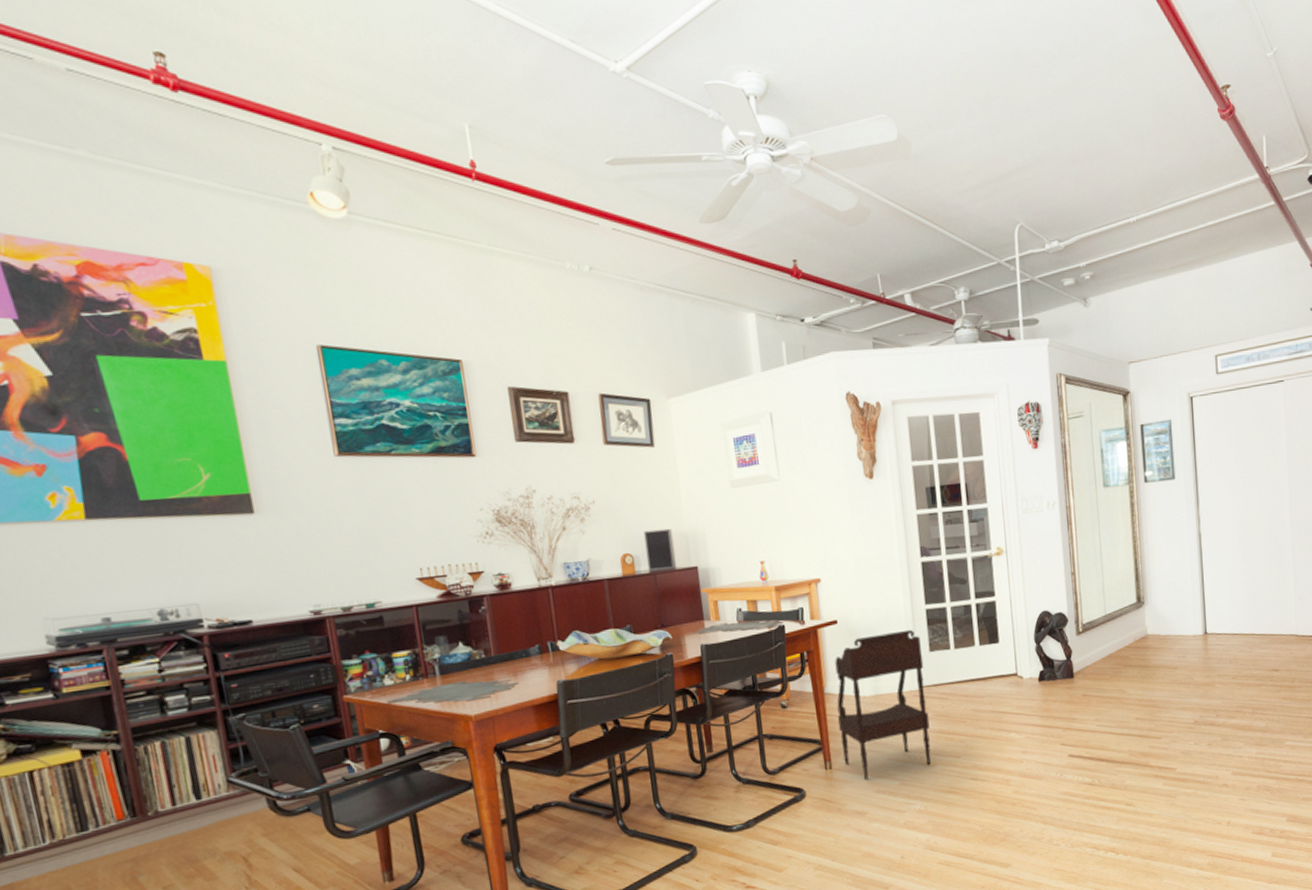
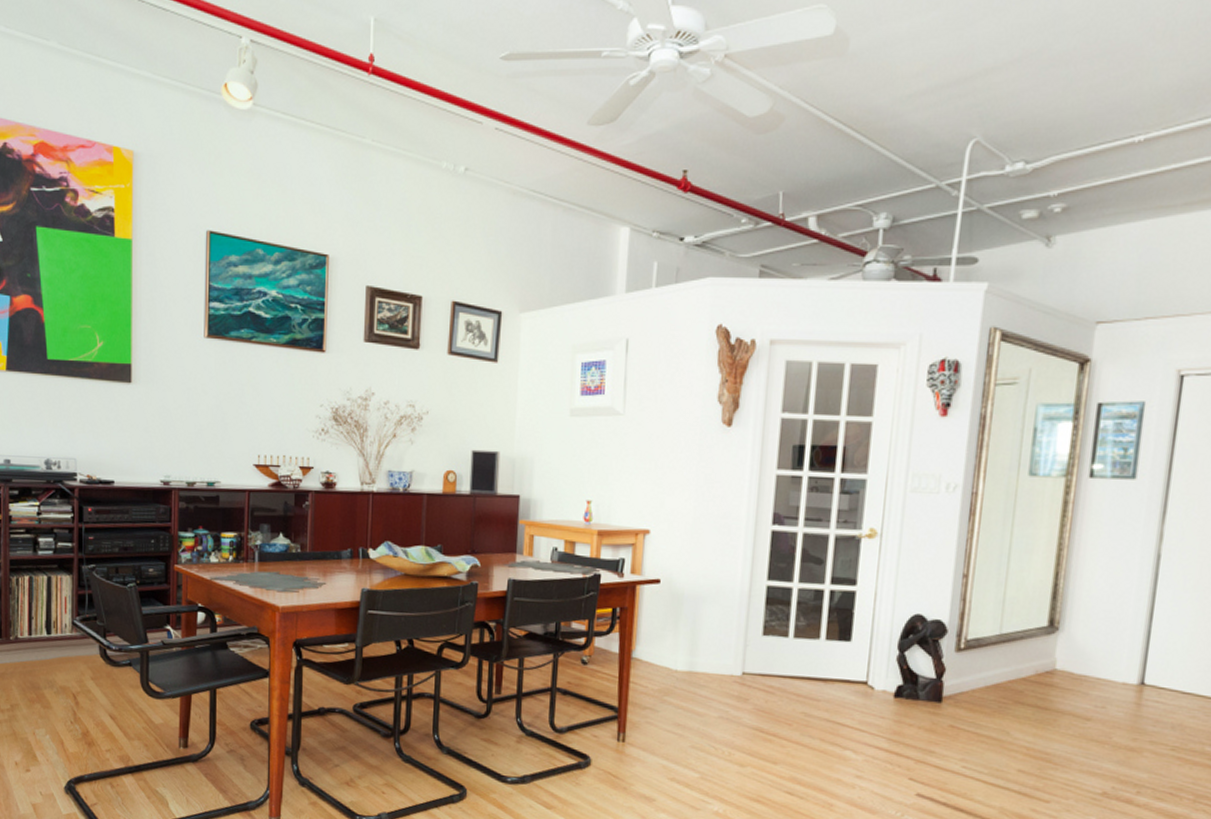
side table: present [835,629,931,780] -> none [640,603,754,765]

